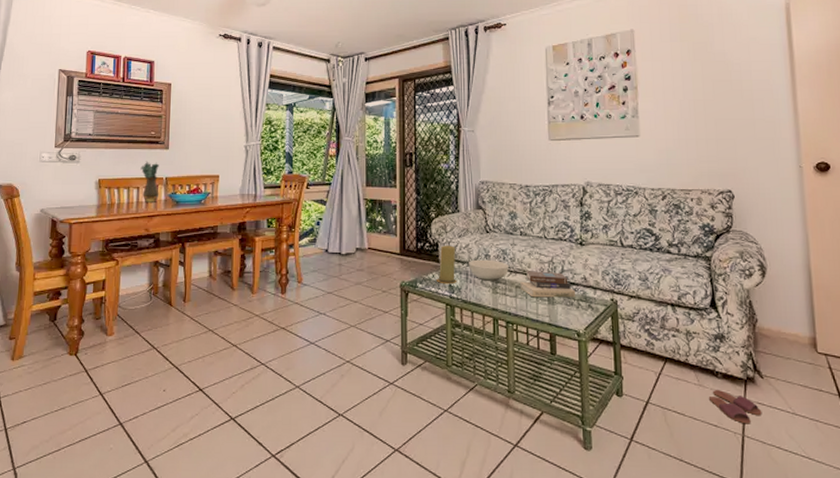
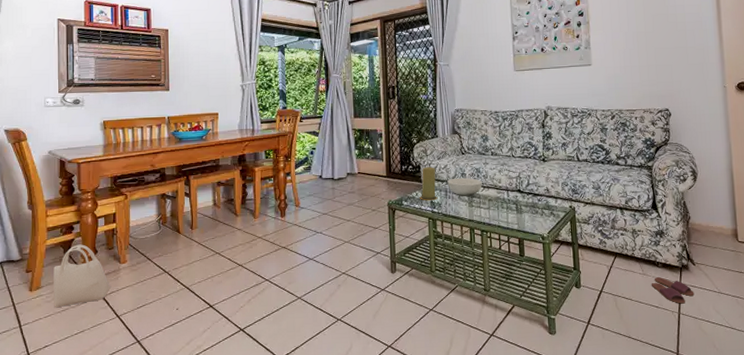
handbag: none [35,312,97,381] -> present [54,244,112,308]
vase: present [140,161,159,202] -> none [143,102,162,141]
books: present [520,271,575,298] -> none [492,185,539,209]

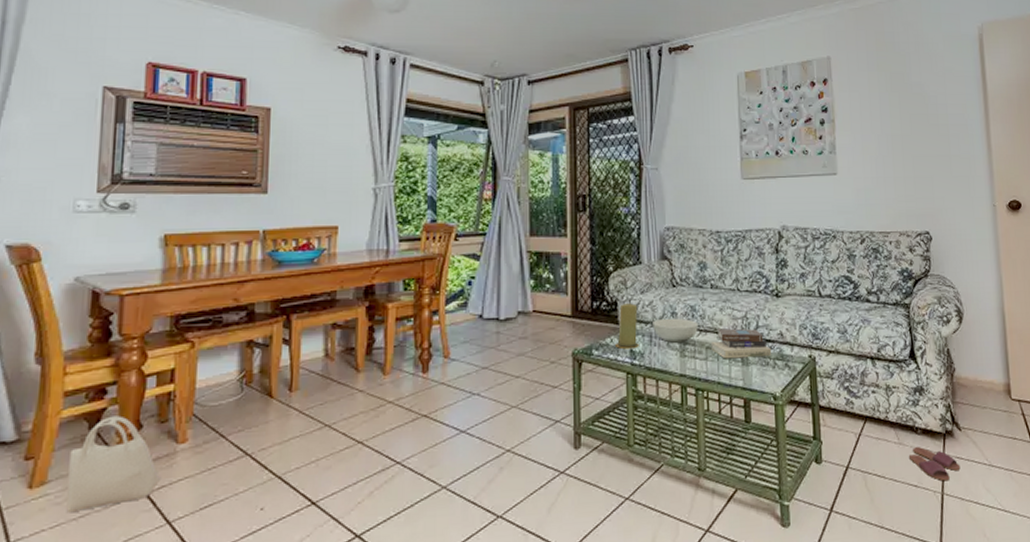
books: none [492,185,539,209] -> present [711,328,771,359]

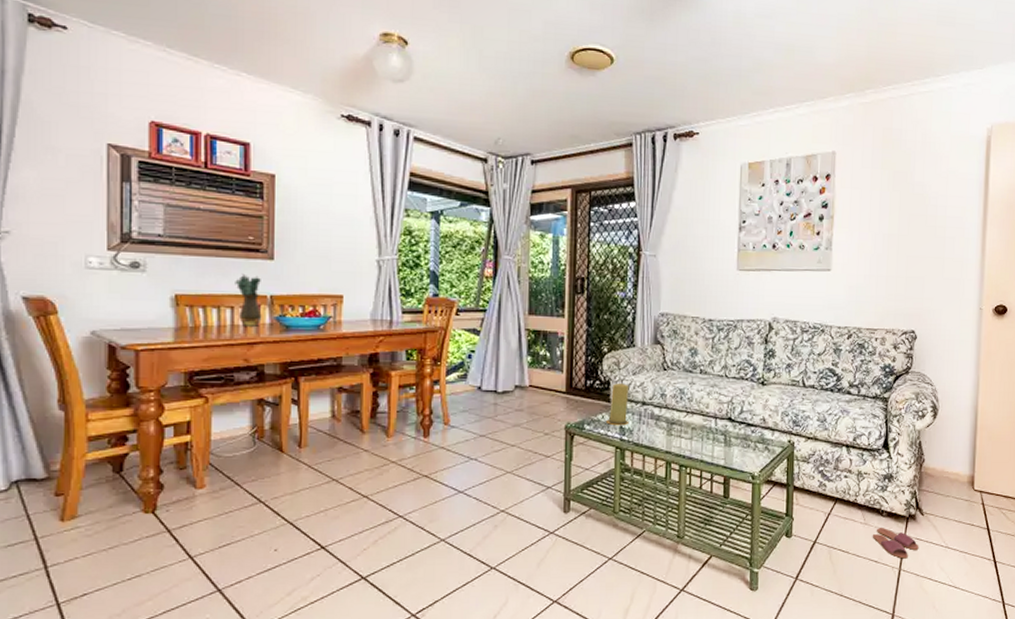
handbag: present [66,415,162,514] -> none [97,461,183,545]
vase: none [226,209,254,264] -> present [235,273,262,326]
bowl: present [653,318,698,344] -> none [642,399,686,424]
books: present [711,328,771,359] -> none [697,412,753,440]

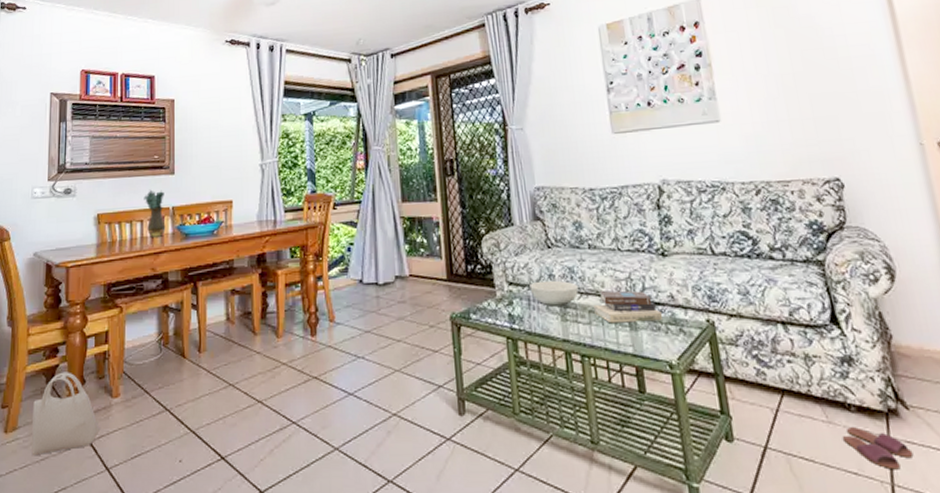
handbag: none [97,461,183,545] -> present [31,372,101,456]
candle: present [606,383,630,426] -> none [493,266,517,314]
bowl: none [642,399,686,424] -> present [530,280,579,308]
books: none [697,412,753,440] -> present [594,290,662,324]

